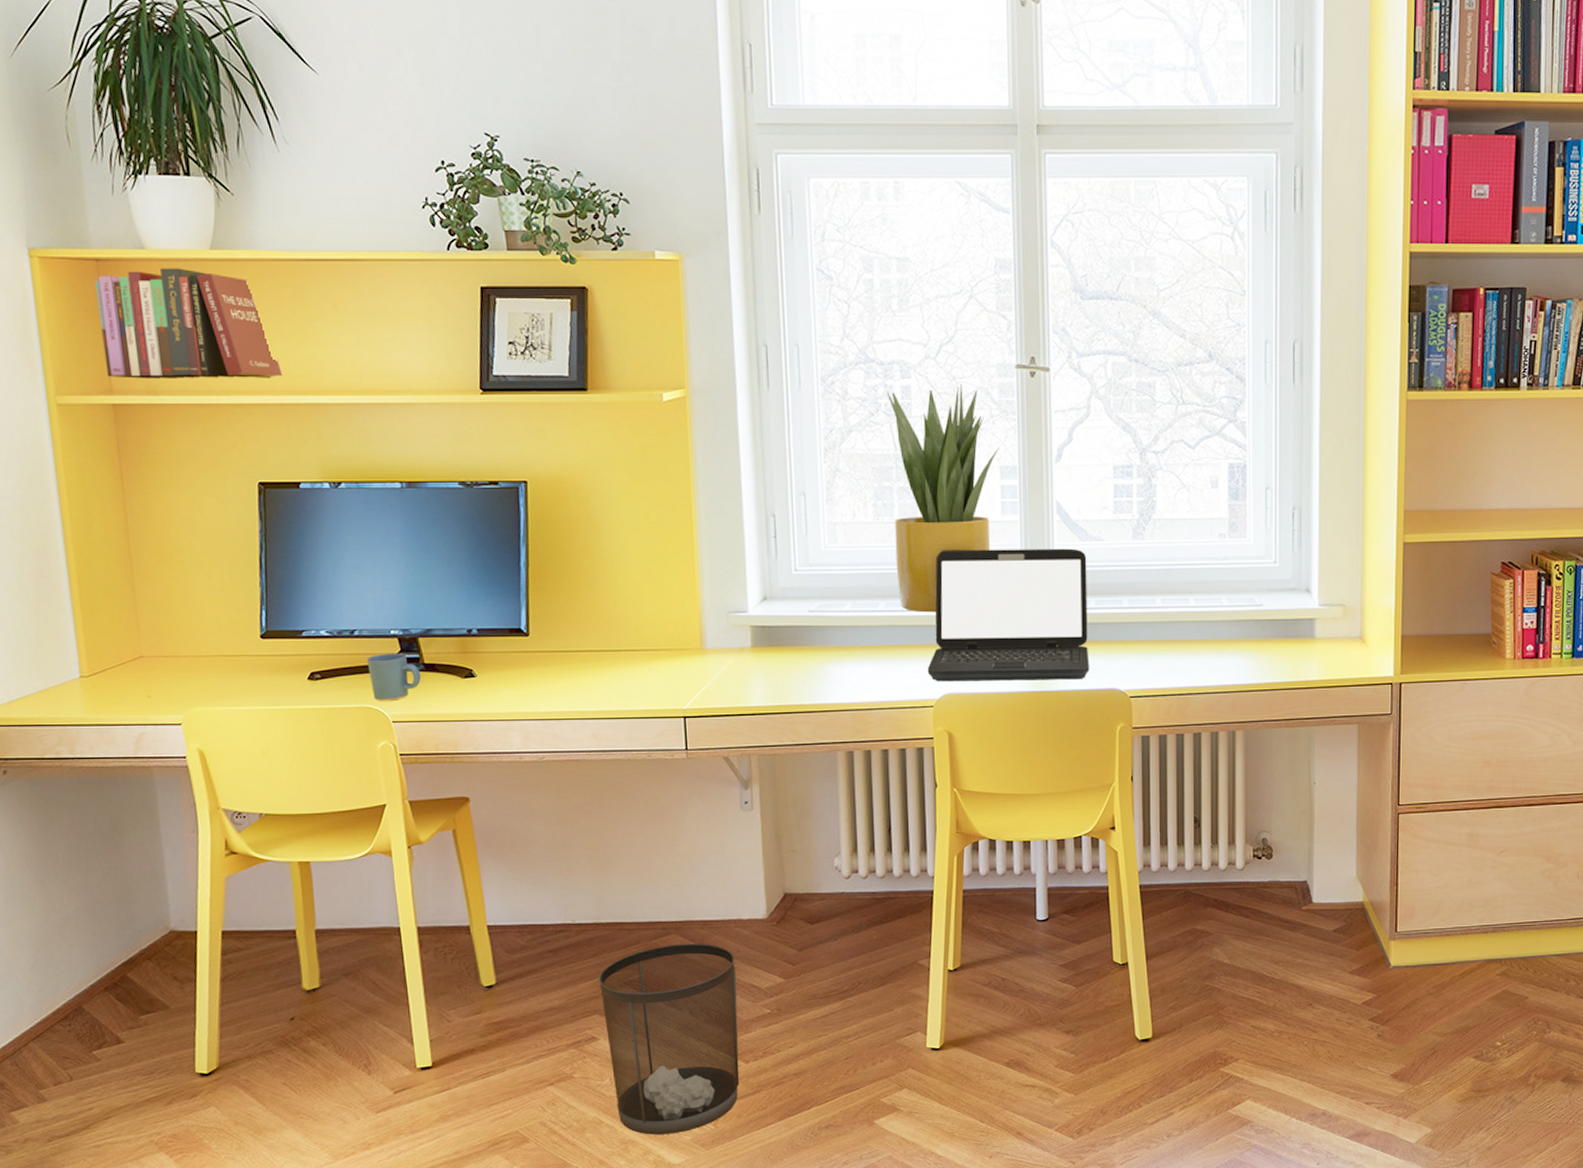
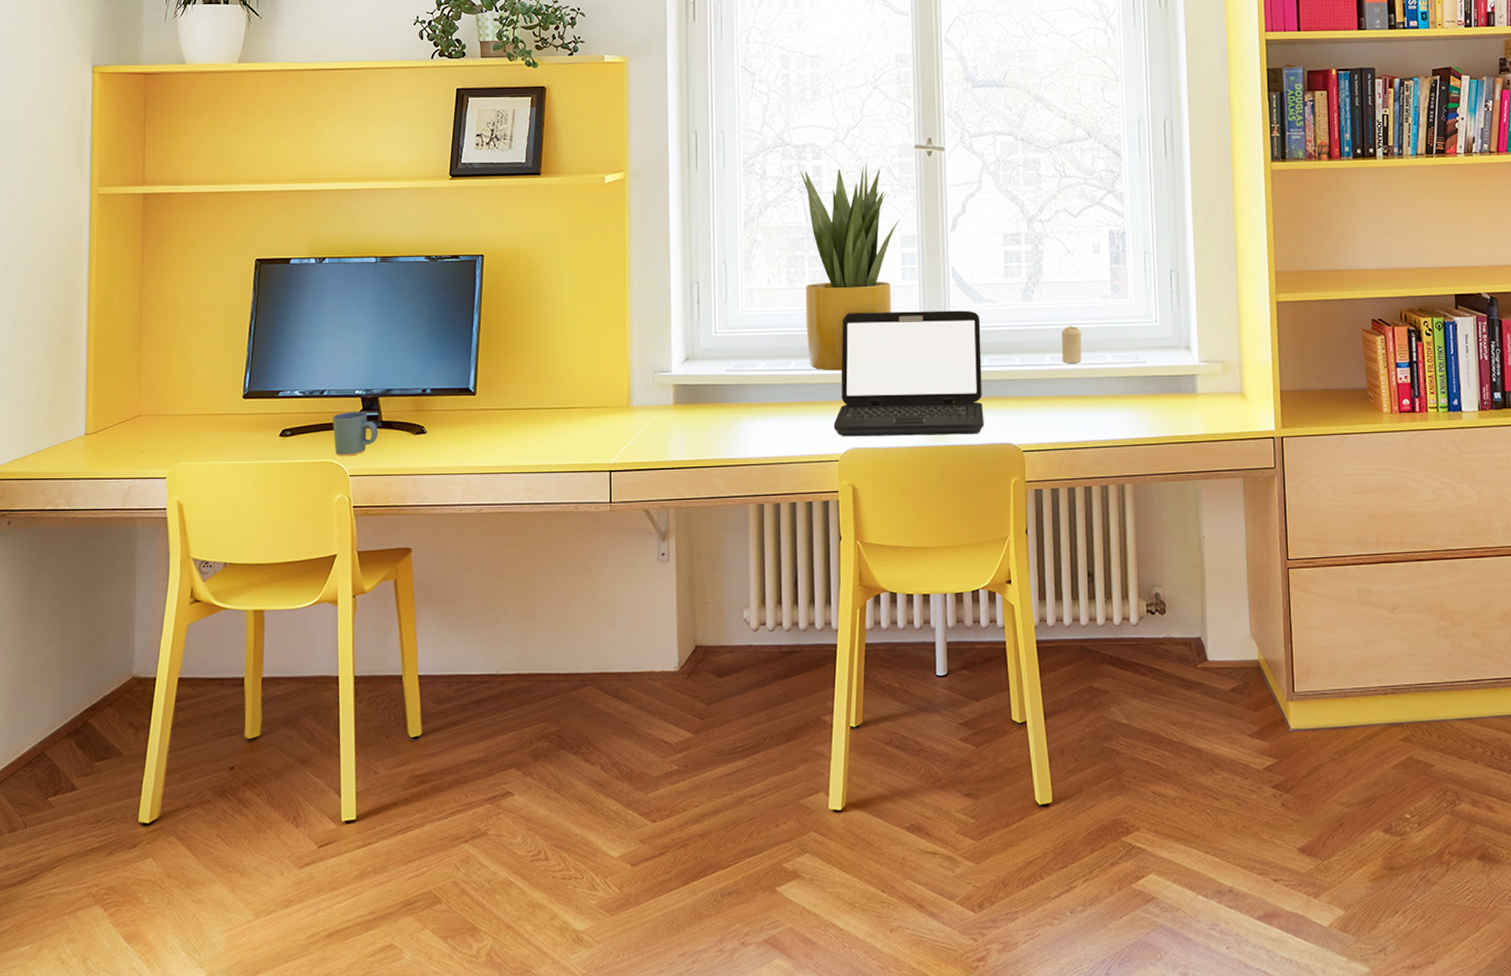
books: present [95,268,283,379] -> none [142,79,286,172]
waste bin: present [598,943,740,1135] -> none [517,695,648,898]
candle: none [1173,566,1195,605] -> present [1061,326,1082,363]

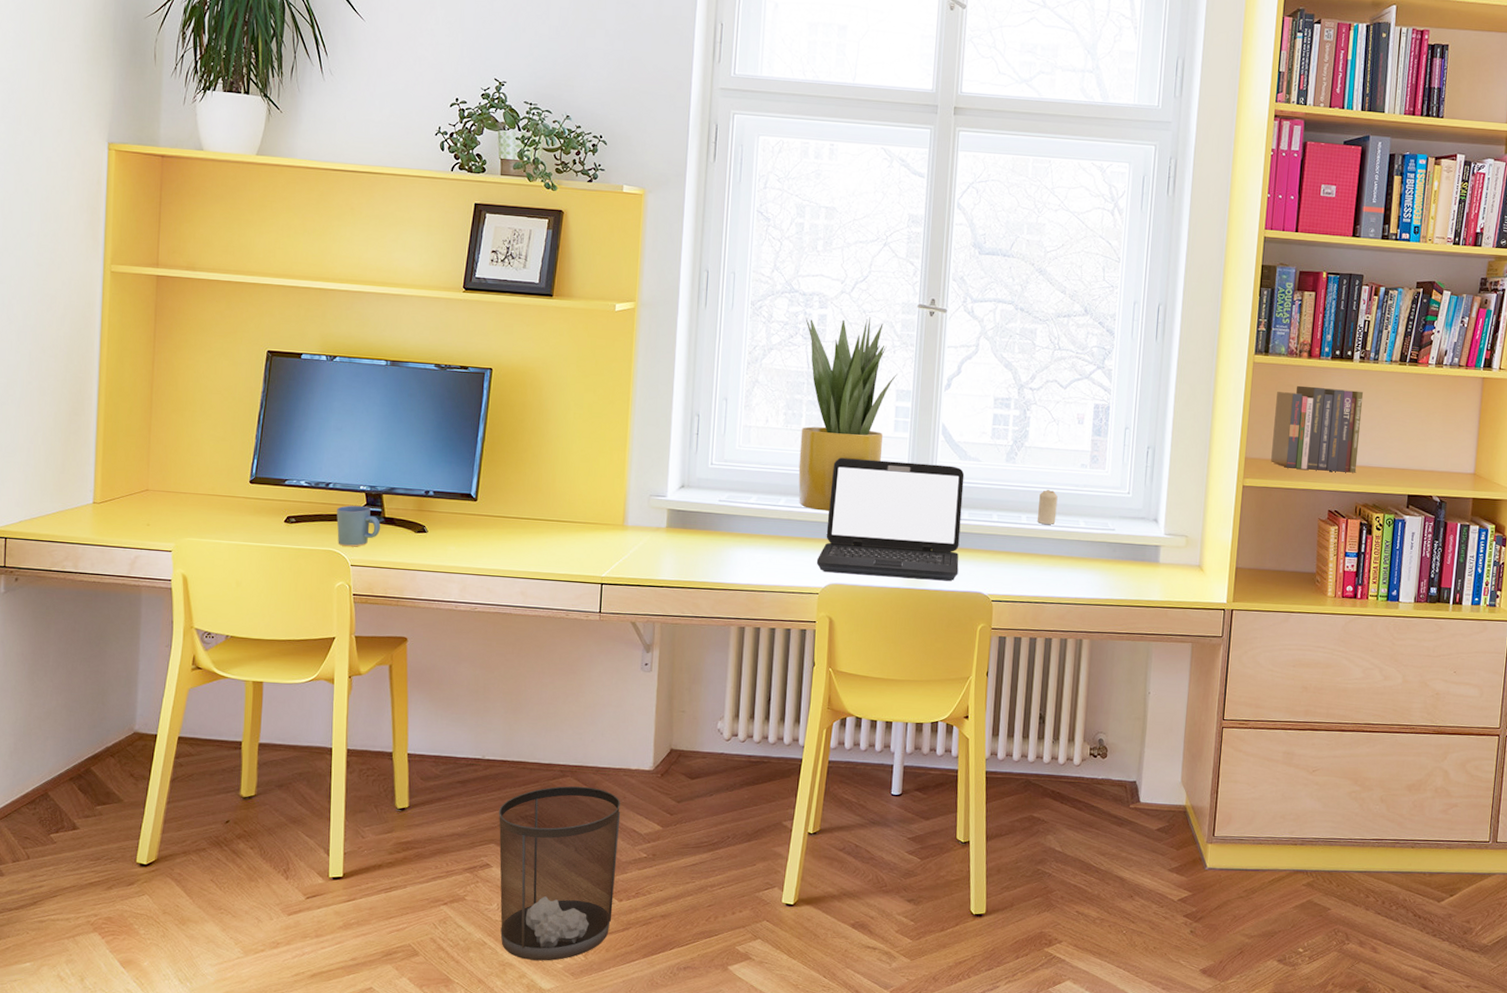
waste bin: none [517,695,648,898] -> present [498,786,621,961]
books: none [1300,189,1396,278] -> present [1271,385,1364,473]

